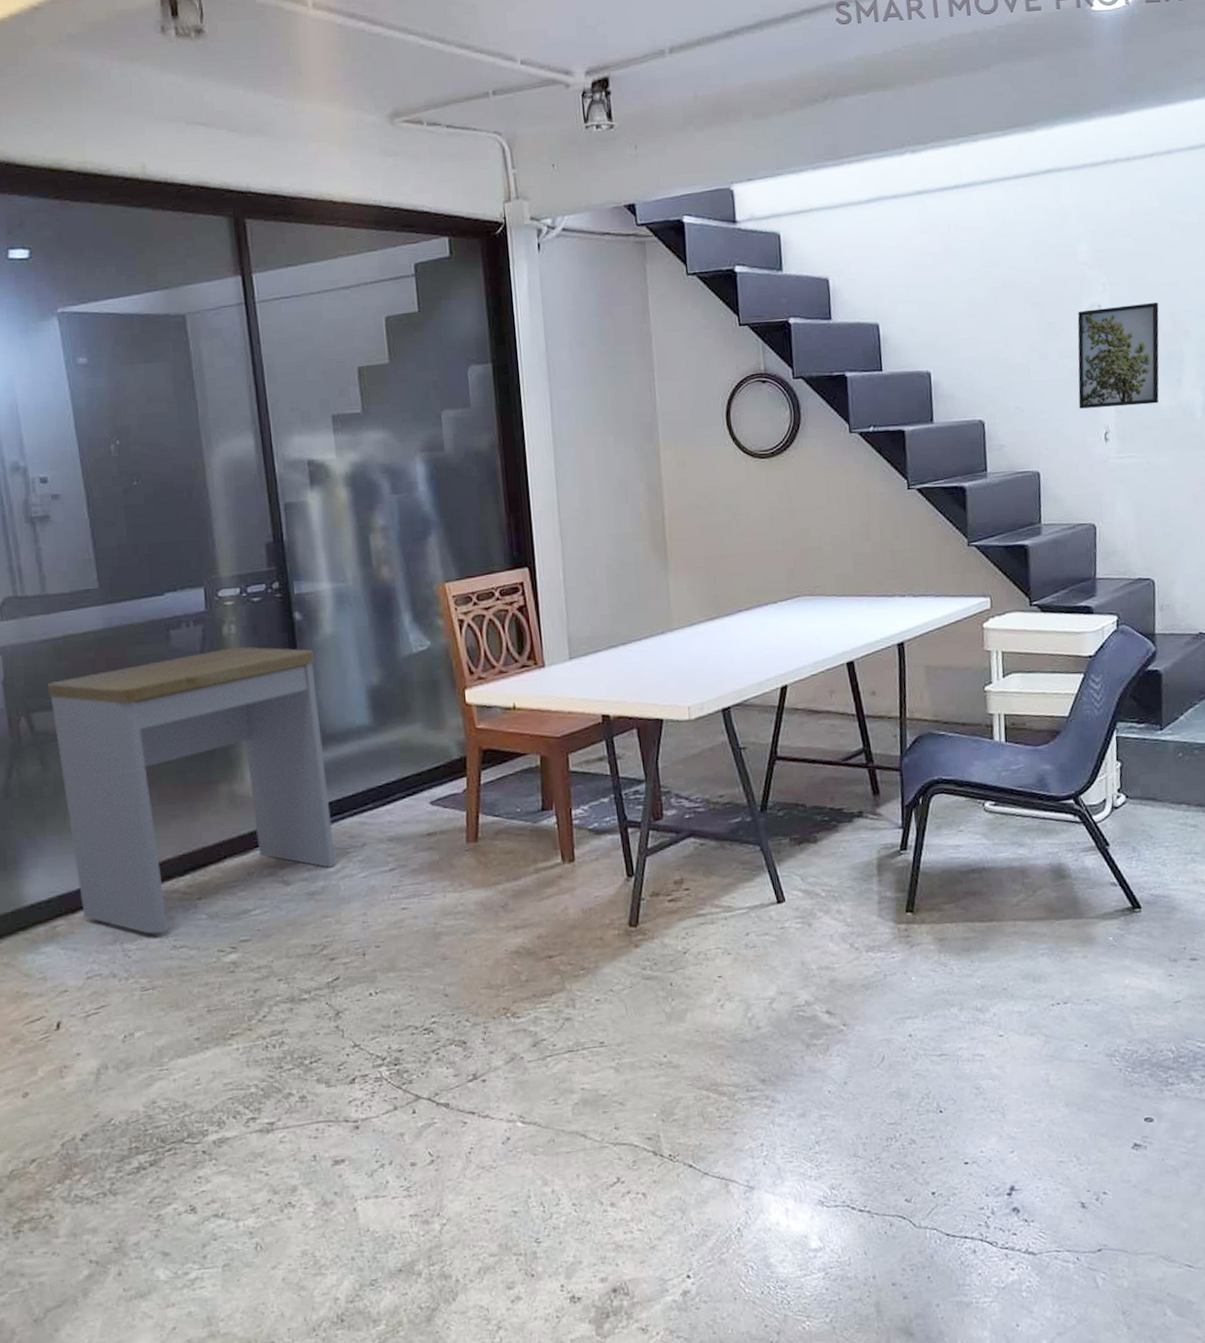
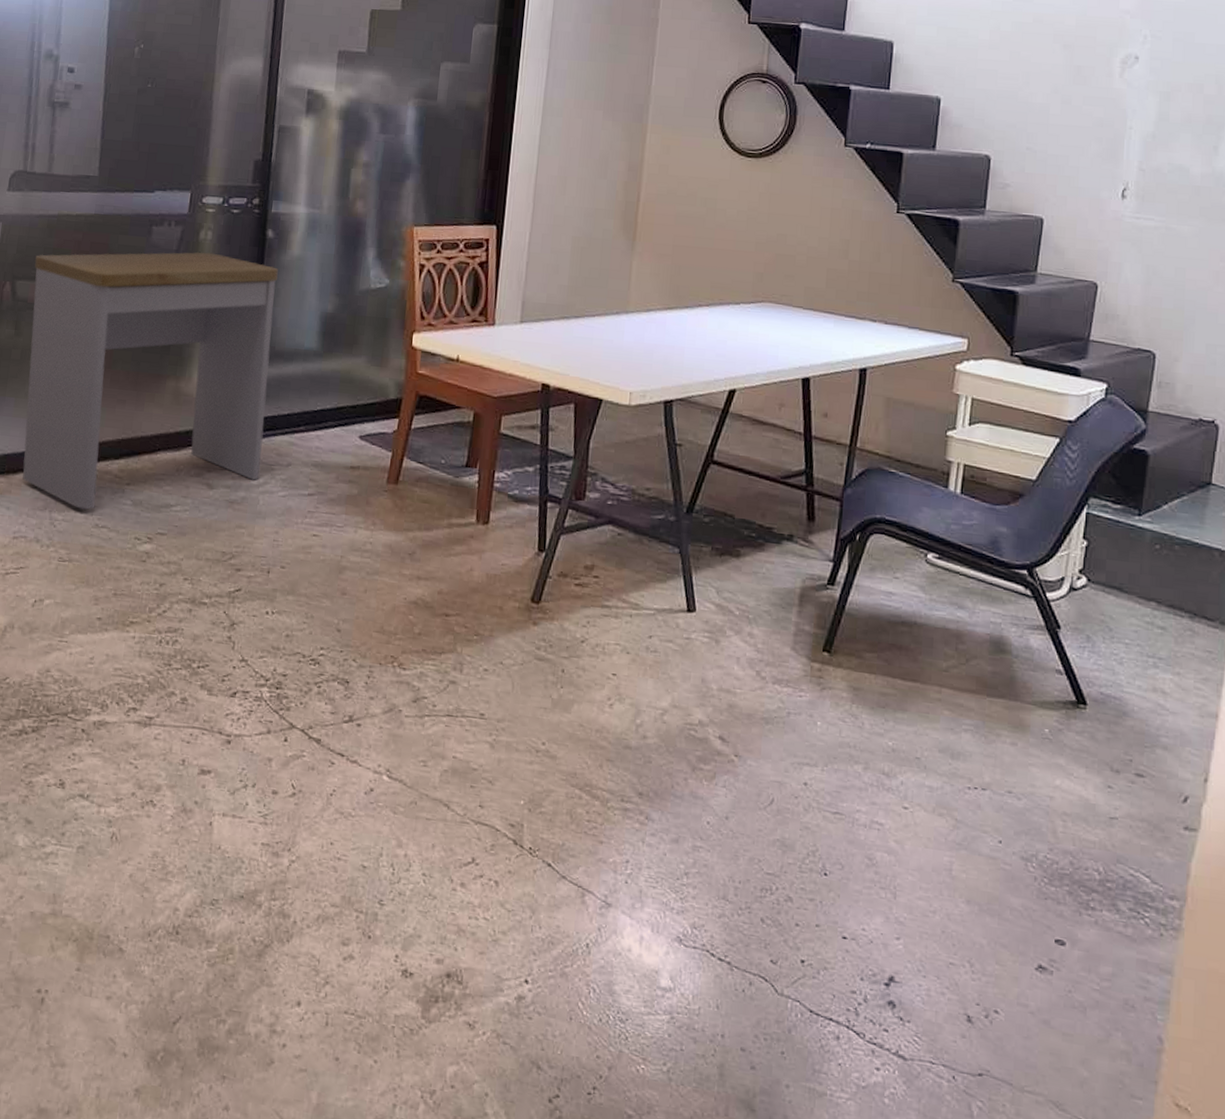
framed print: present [1077,302,1159,409] -> none [1098,59,1205,168]

